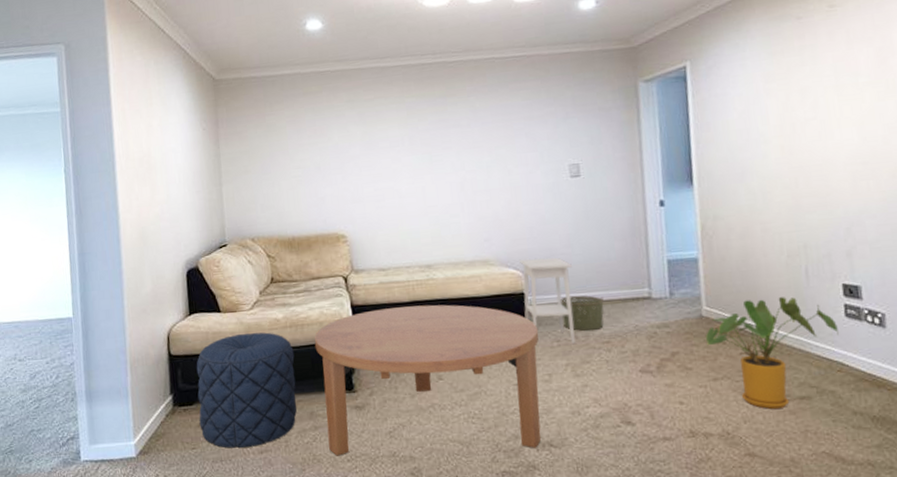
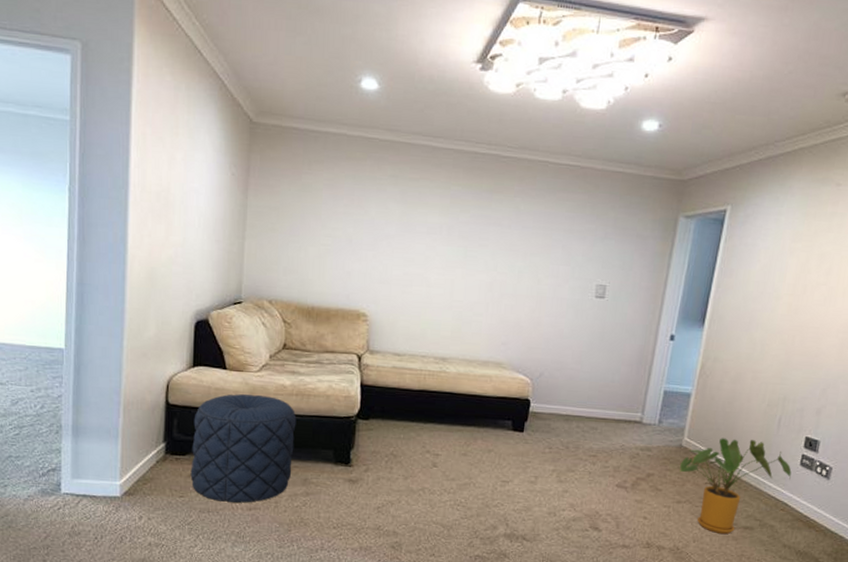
coffee table: present [314,304,541,456] -> none [317,392,535,539]
side table: present [519,257,575,345] -> none [525,367,578,454]
basket: present [561,295,604,331] -> none [558,409,599,443]

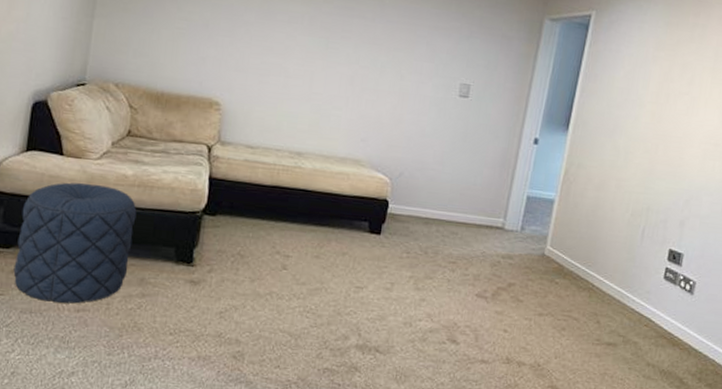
house plant: present [679,438,792,534] -> none [542,247,655,350]

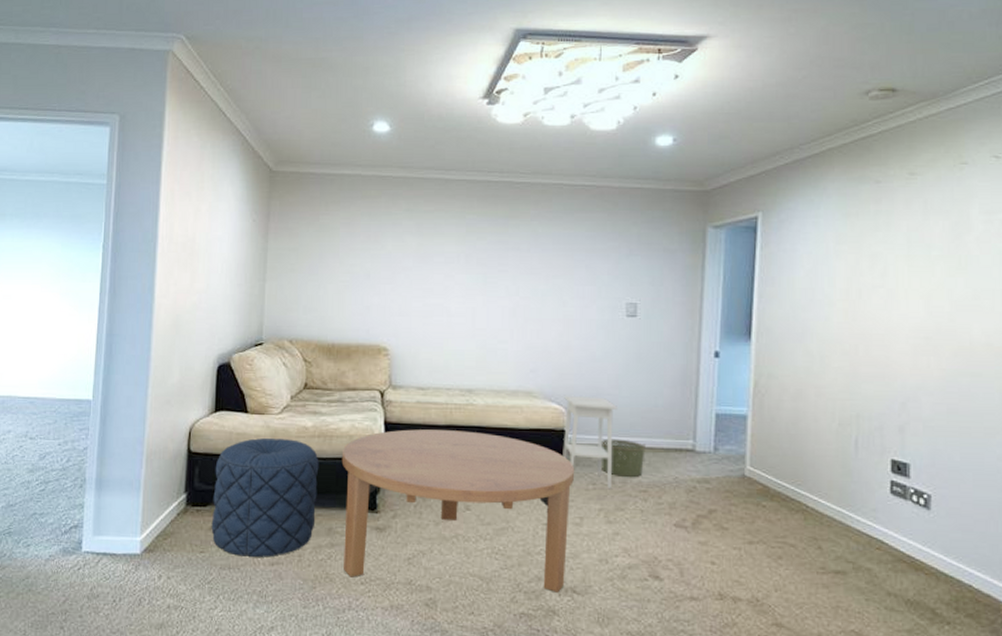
coffee table: none [153,186,392,351] -> present [341,429,575,593]
side table: none [382,166,439,259] -> present [563,395,617,490]
basket: none [417,211,460,249] -> present [602,439,645,477]

